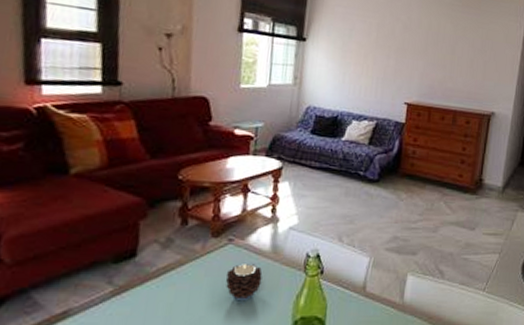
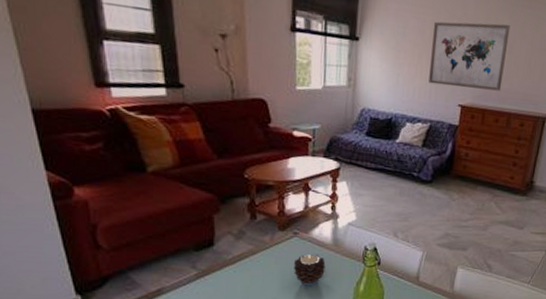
wall art: none [374,24,452,90] -> present [428,21,511,91]

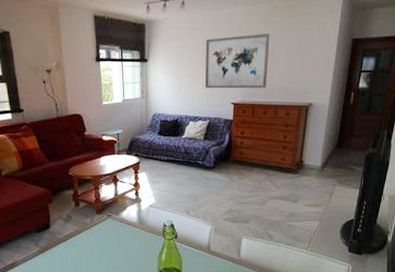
candle: present [293,254,326,286] -> none [109,232,134,257]

